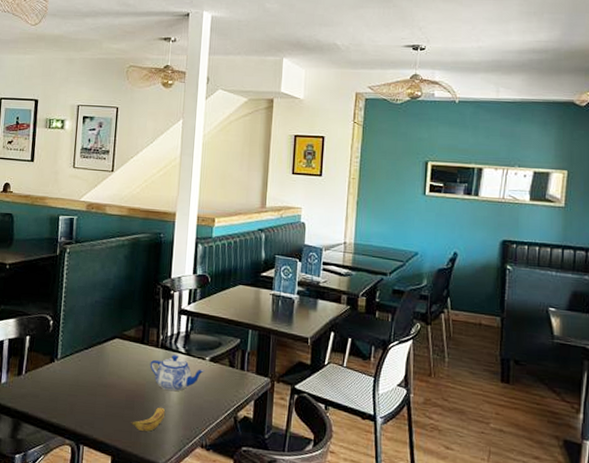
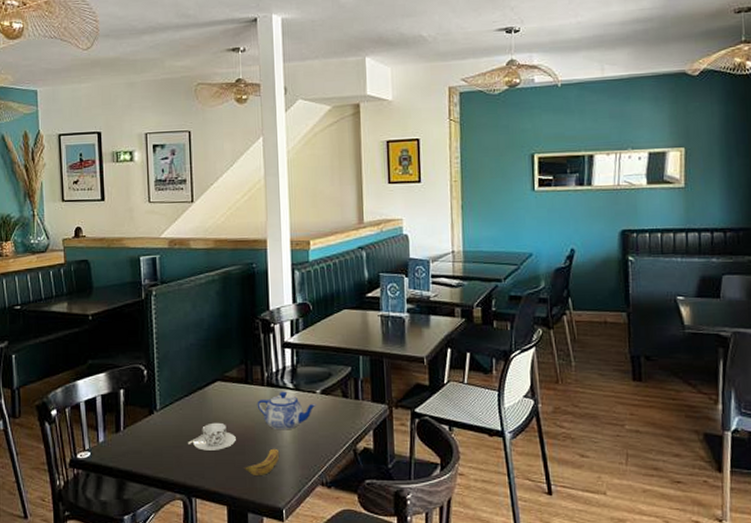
teacup: none [82,376,127,403] -> present [188,422,236,451]

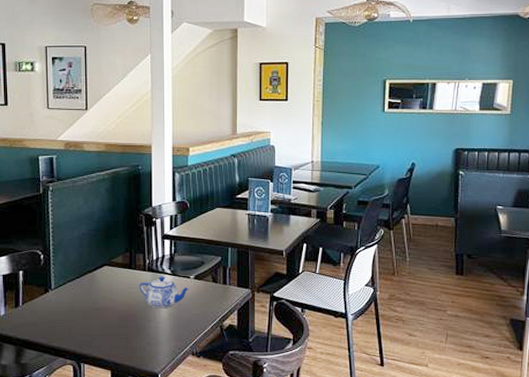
teacup: present [188,422,236,451] -> none [78,301,120,324]
banana: present [243,448,280,475] -> none [126,323,157,346]

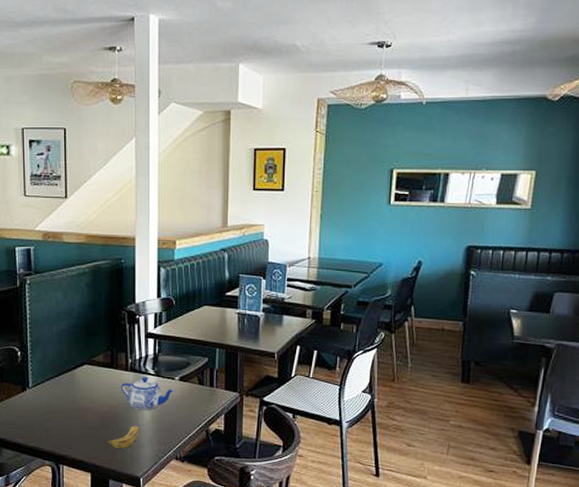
banana: none [126,323,157,346] -> present [107,426,140,448]

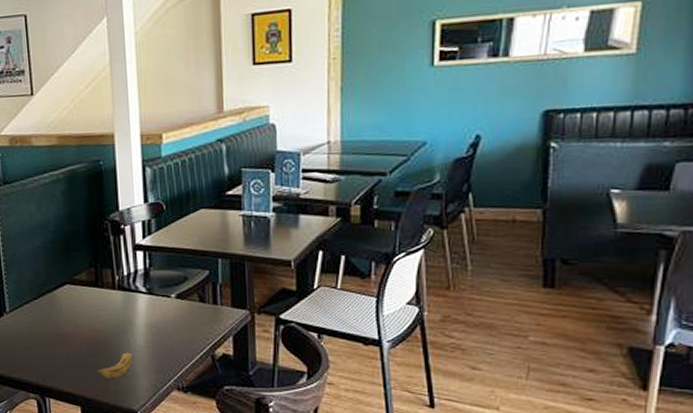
teapot: present [121,377,174,411] -> none [108,295,171,335]

